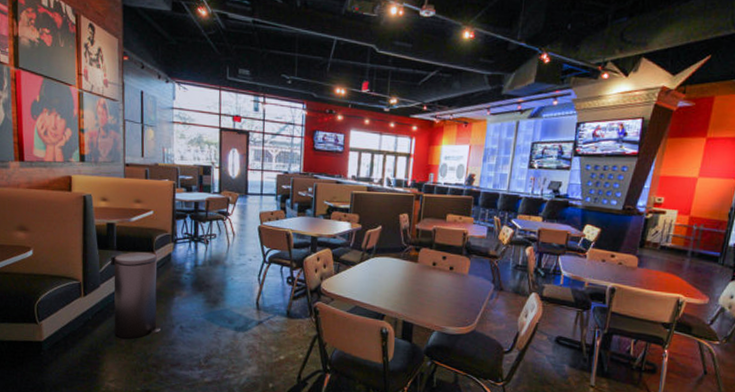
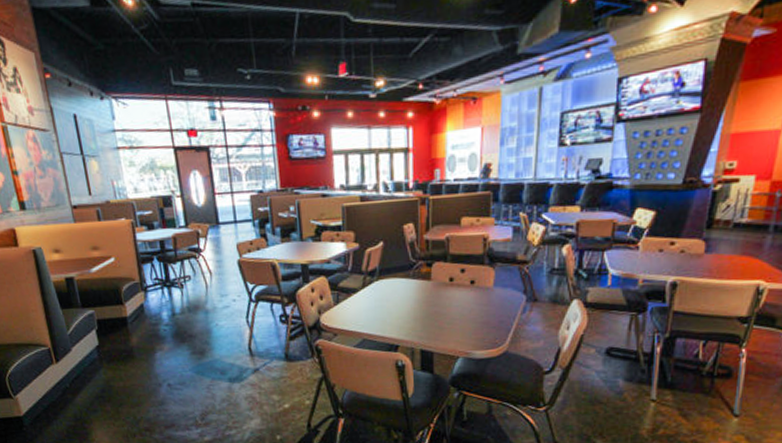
pedal bin: present [111,252,161,340] -> none [77,306,148,405]

